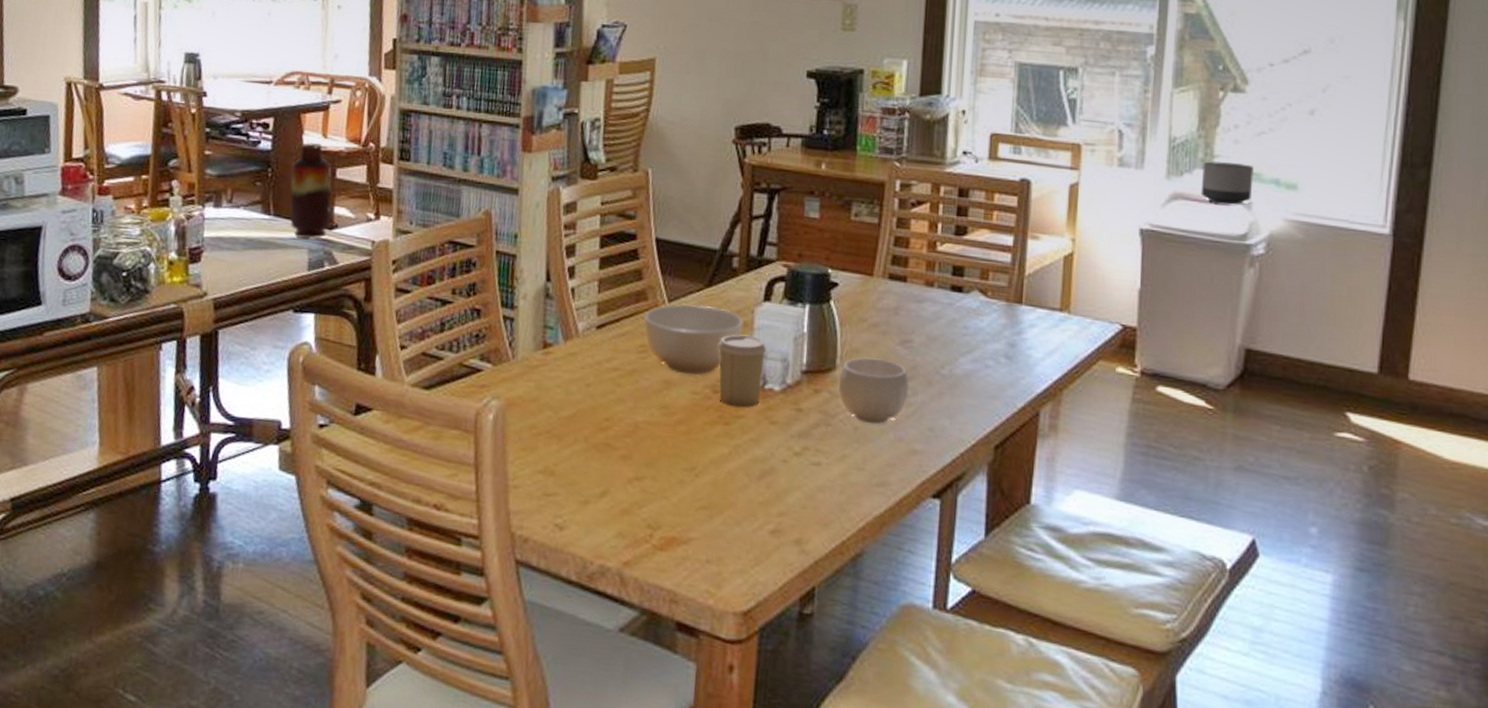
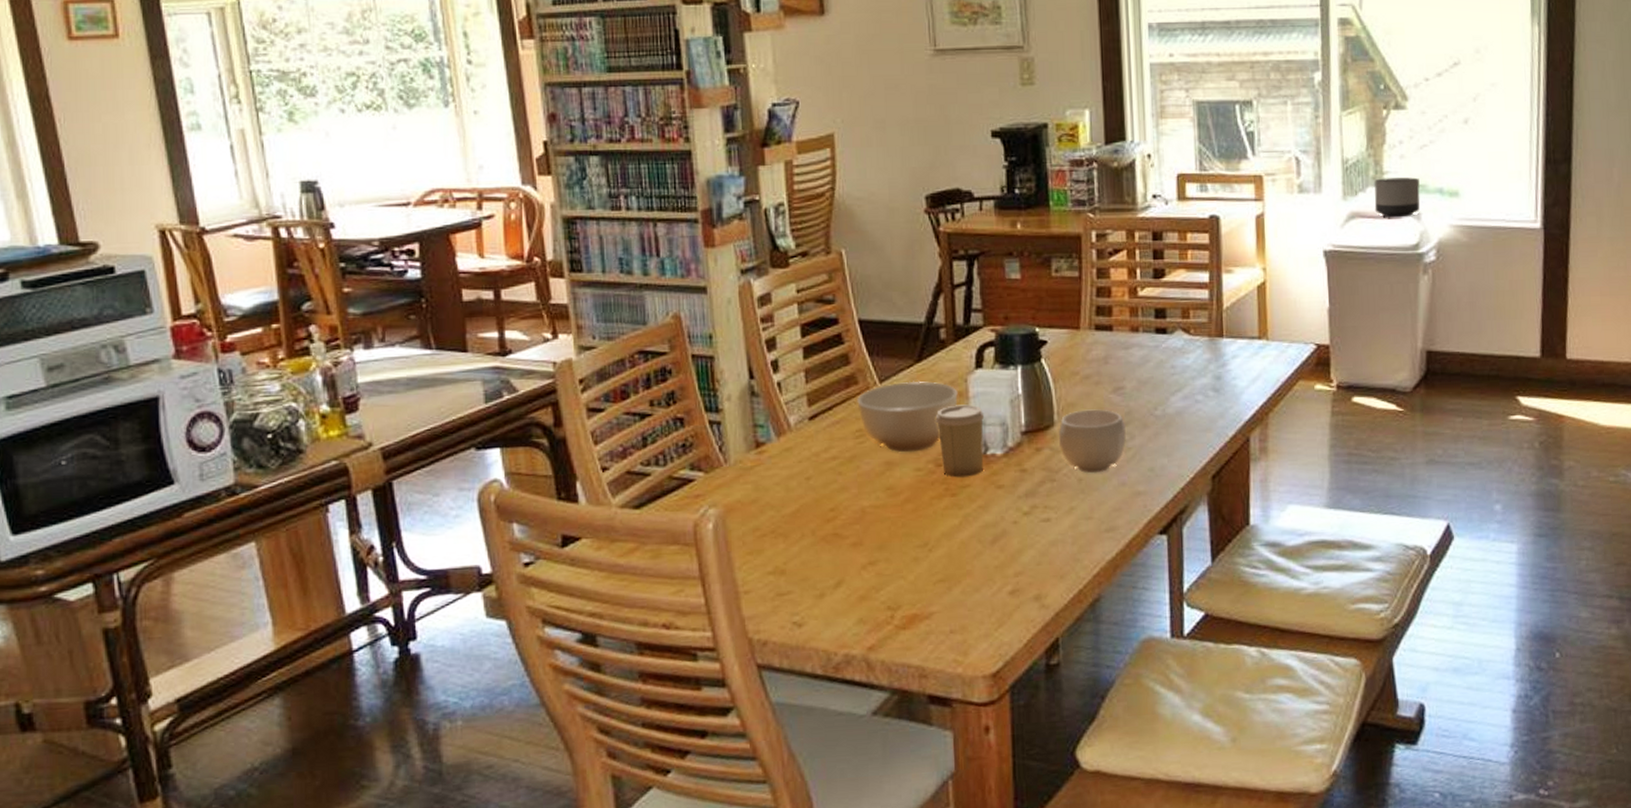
vase: present [290,142,332,239] -> none [447,264,503,370]

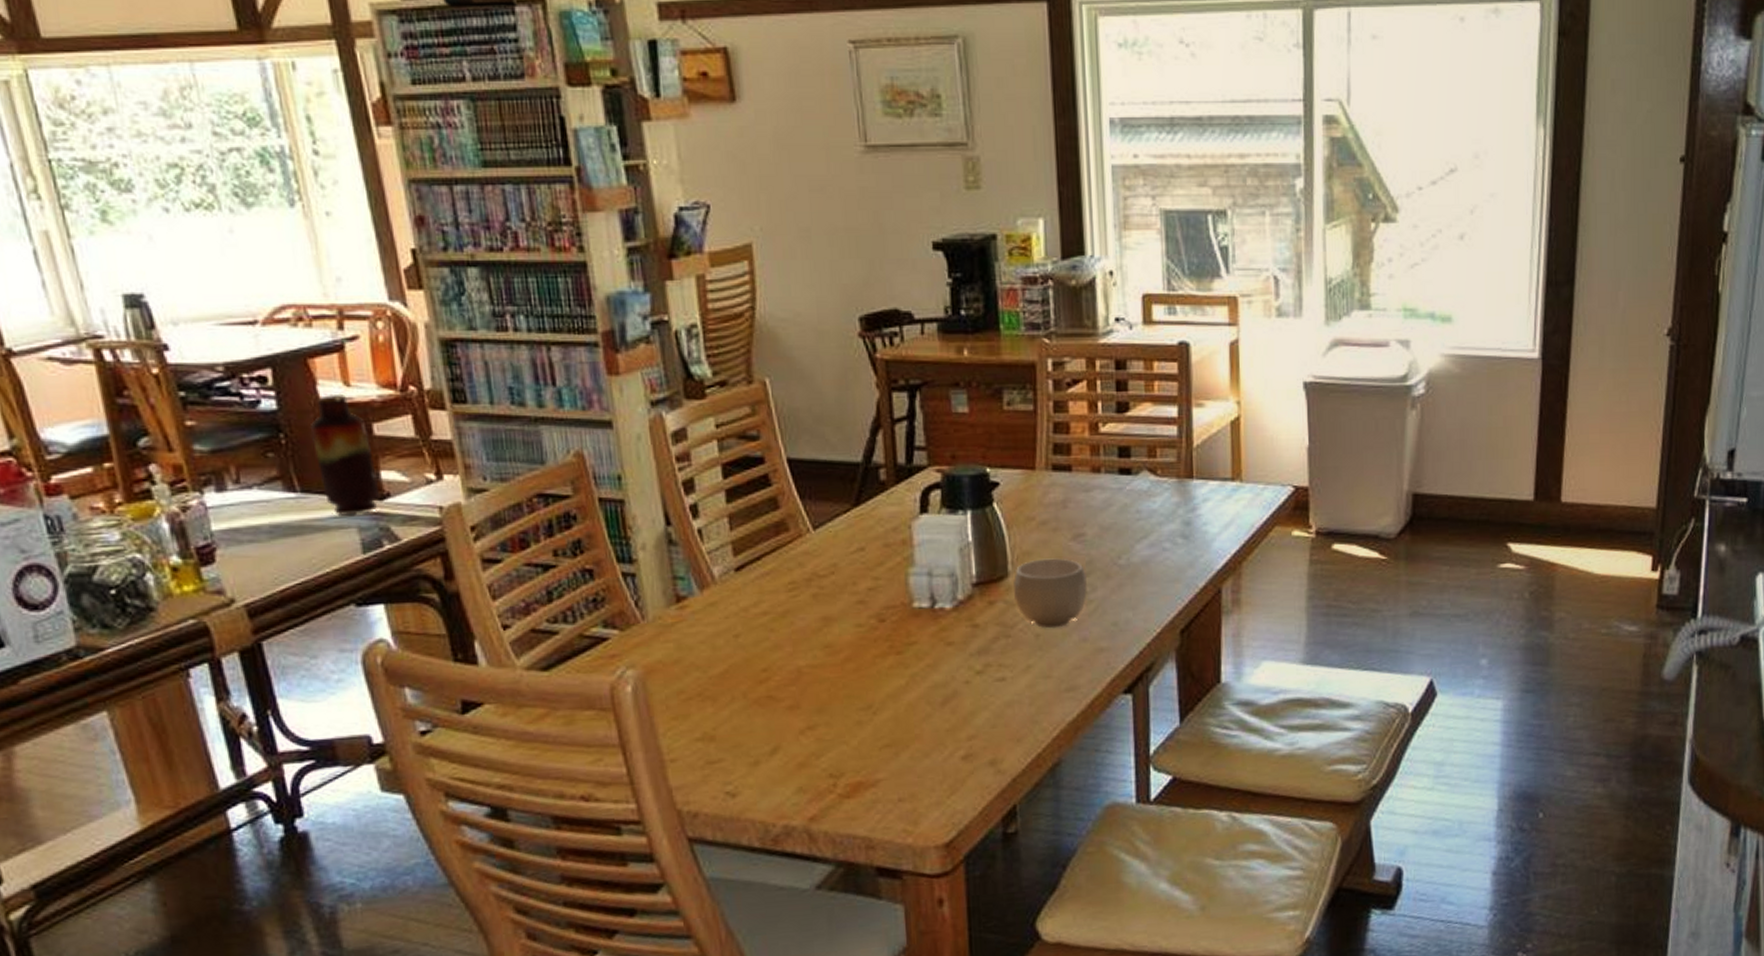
vase: none [447,264,503,370] -> present [310,393,380,516]
bowl: present [857,380,958,453] -> none [788,527,901,608]
cup: present [935,404,984,478] -> none [877,553,932,634]
planter: present [1374,177,1420,218] -> none [1360,300,1410,346]

